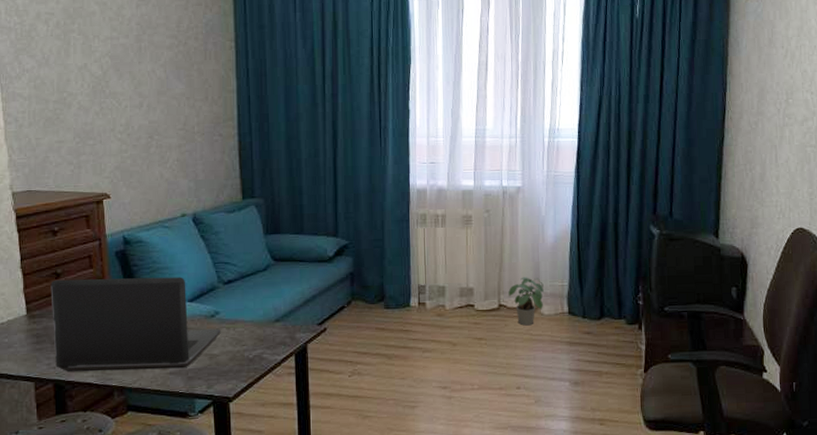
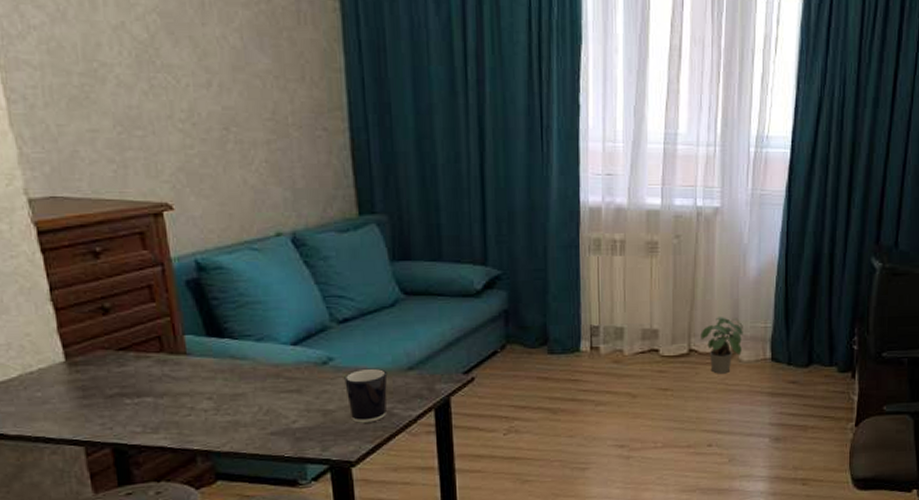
laptop computer: present [50,277,221,371] -> none [96,313,337,433]
mug: none [227,320,259,365] -> present [344,368,387,423]

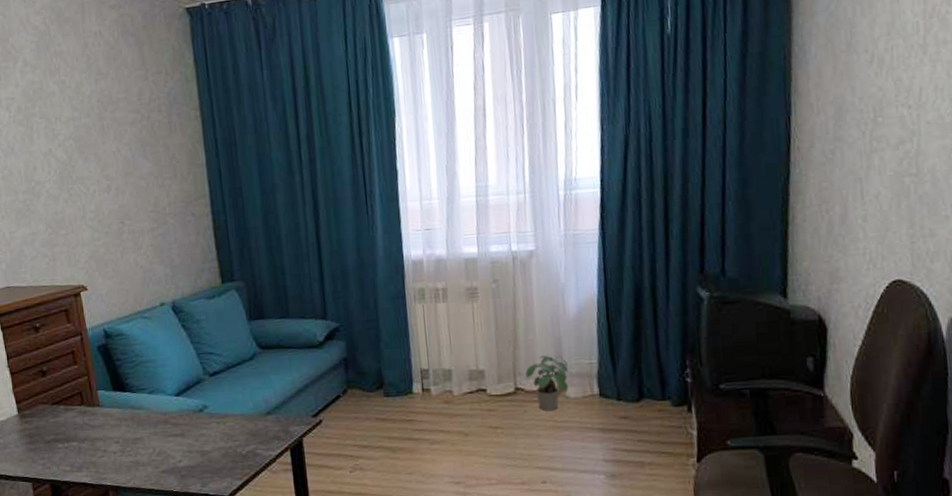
mug: present [344,368,387,423] -> none [216,413,251,462]

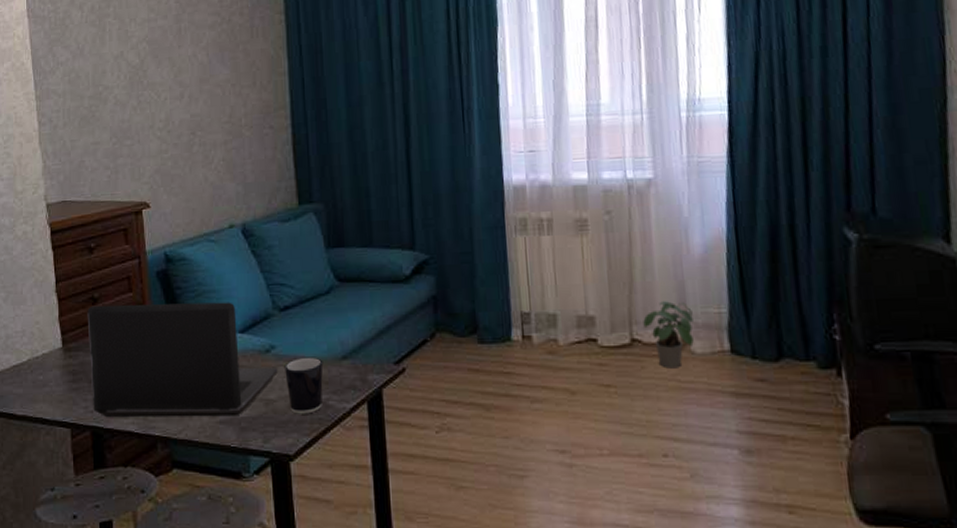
laptop computer: none [38,370,211,471] -> present [87,302,278,417]
mug: none [216,413,251,462] -> present [284,357,323,414]

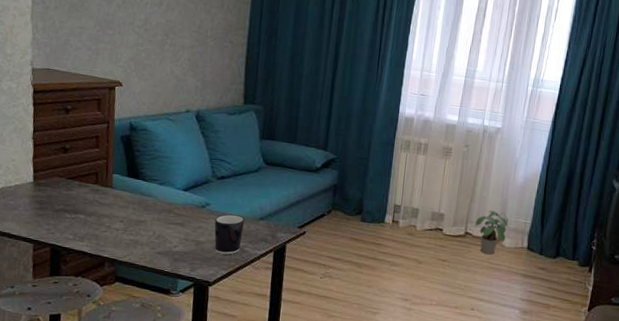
laptop computer: present [87,302,278,417] -> none [54,154,209,250]

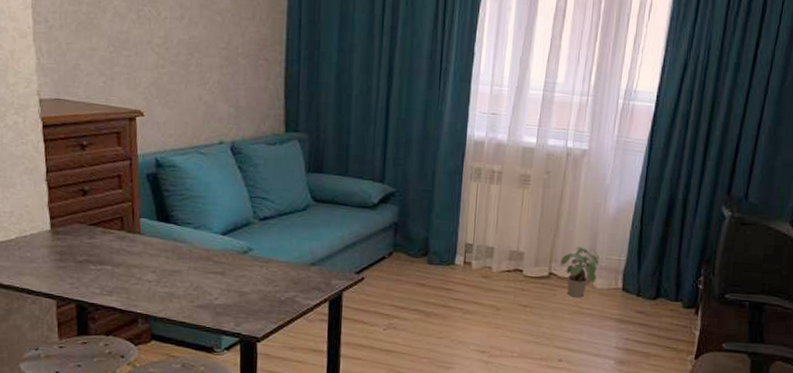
mug: present [214,214,244,255] -> none [259,260,293,306]

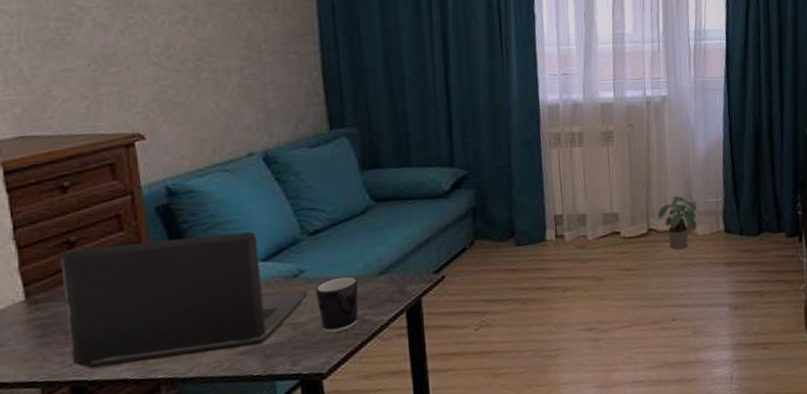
laptop computer: none [76,197,253,303] -> present [60,231,308,369]
mug: none [259,260,293,306] -> present [315,276,359,333]

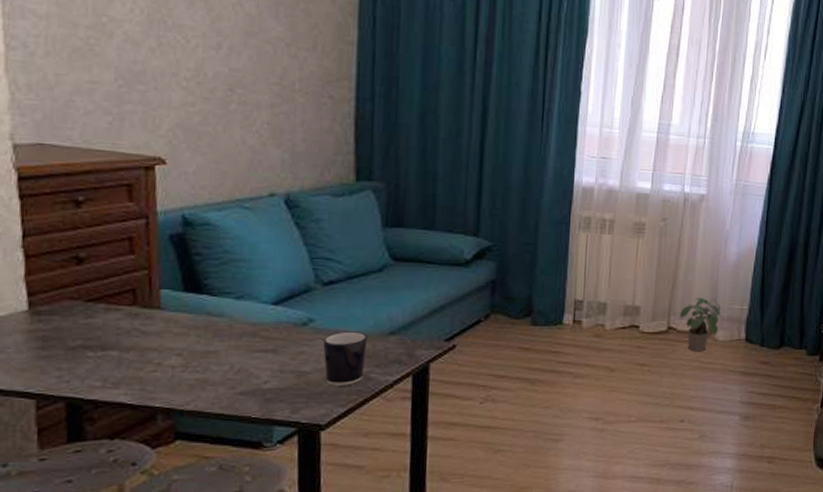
laptop computer: present [60,231,308,369] -> none [67,266,315,388]

